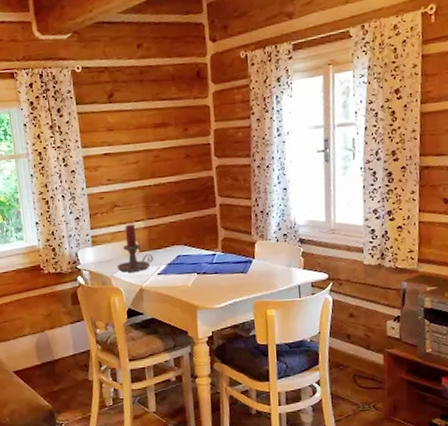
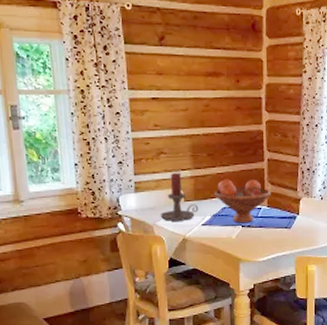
fruit bowl: none [168,226,225,271] -> present [214,179,271,223]

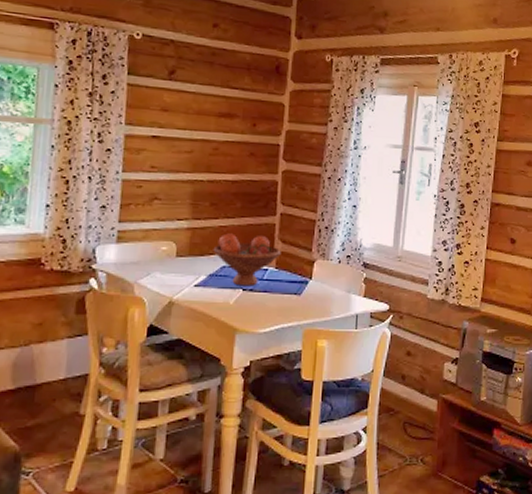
candle holder: present [160,172,199,221] -> none [144,222,193,280]

